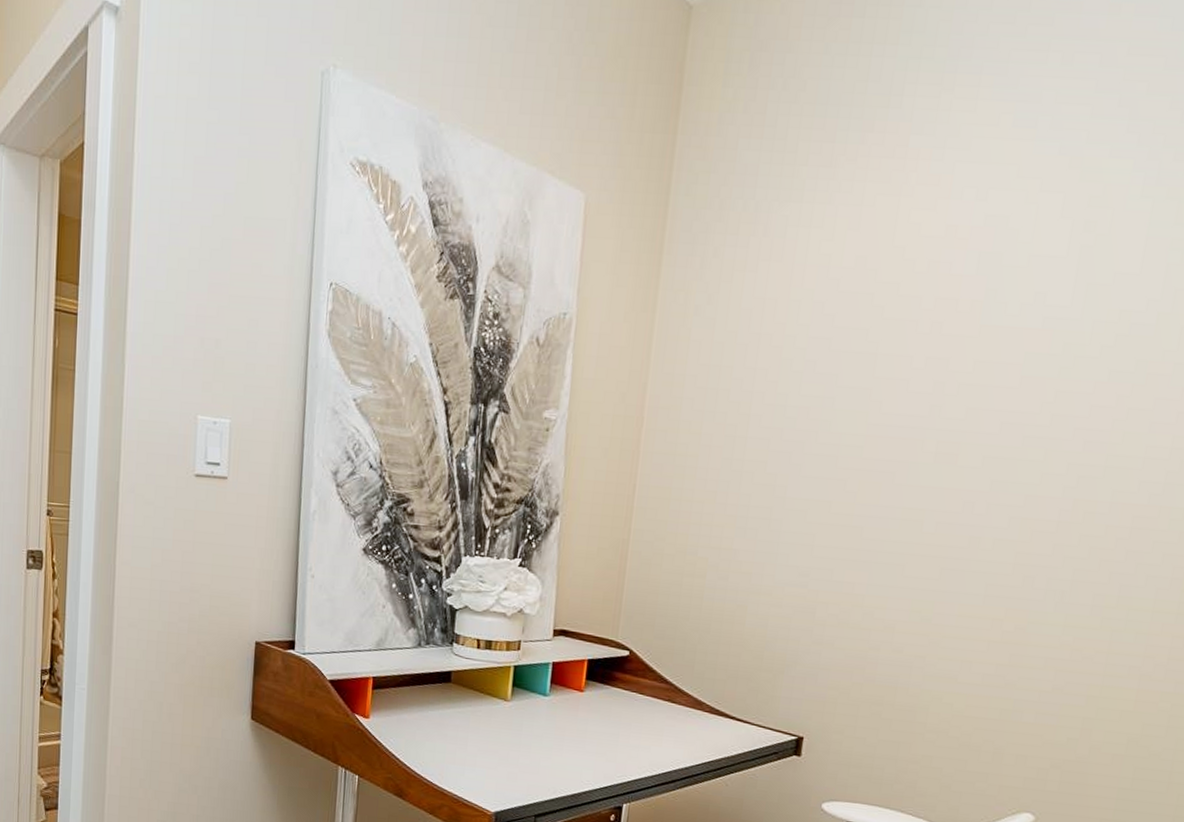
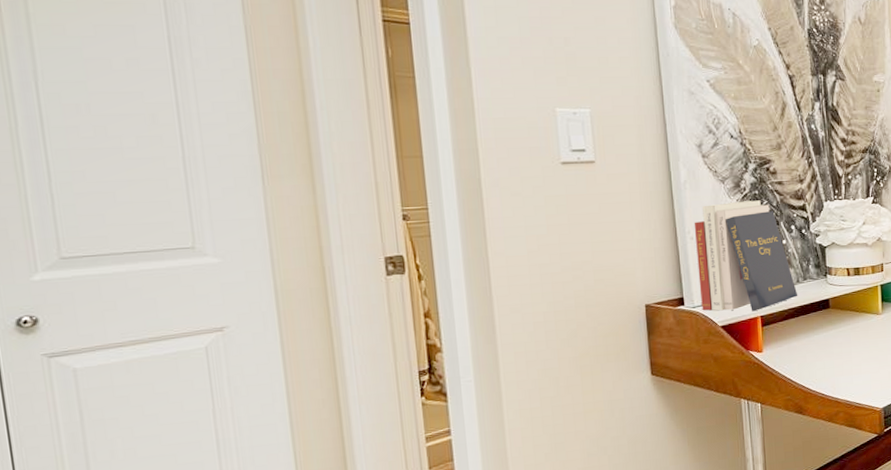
books: none [312,541,418,671] -> present [695,200,798,312]

